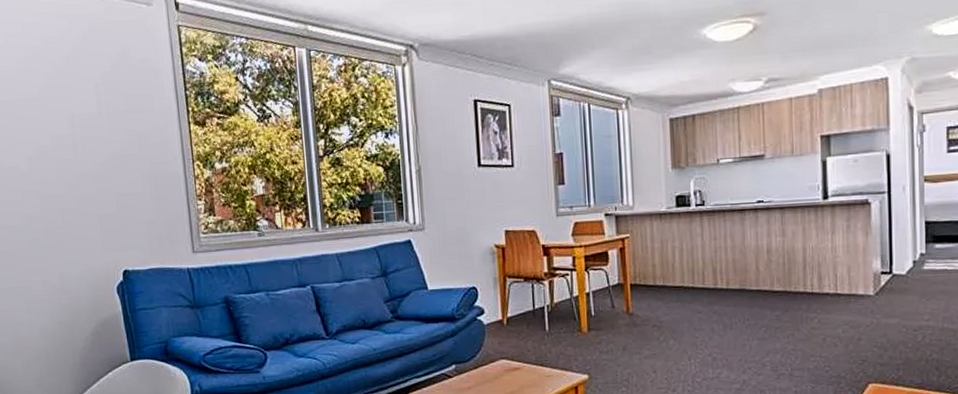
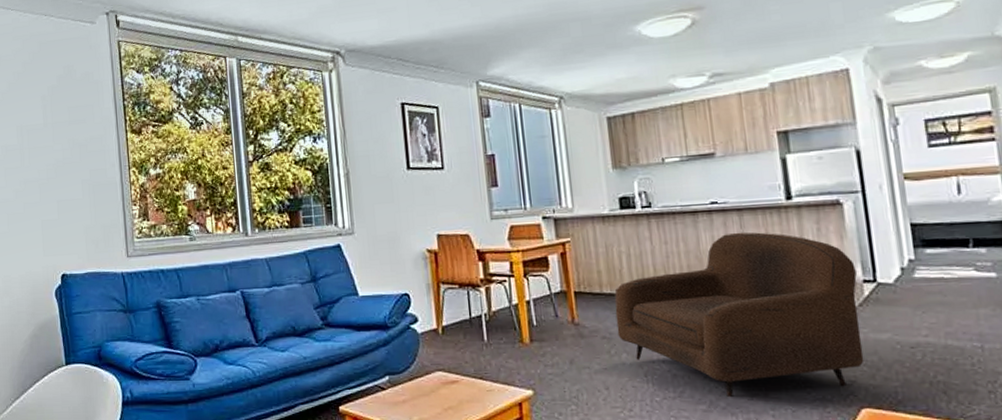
armchair: none [666,228,876,376] -> present [614,232,864,397]

